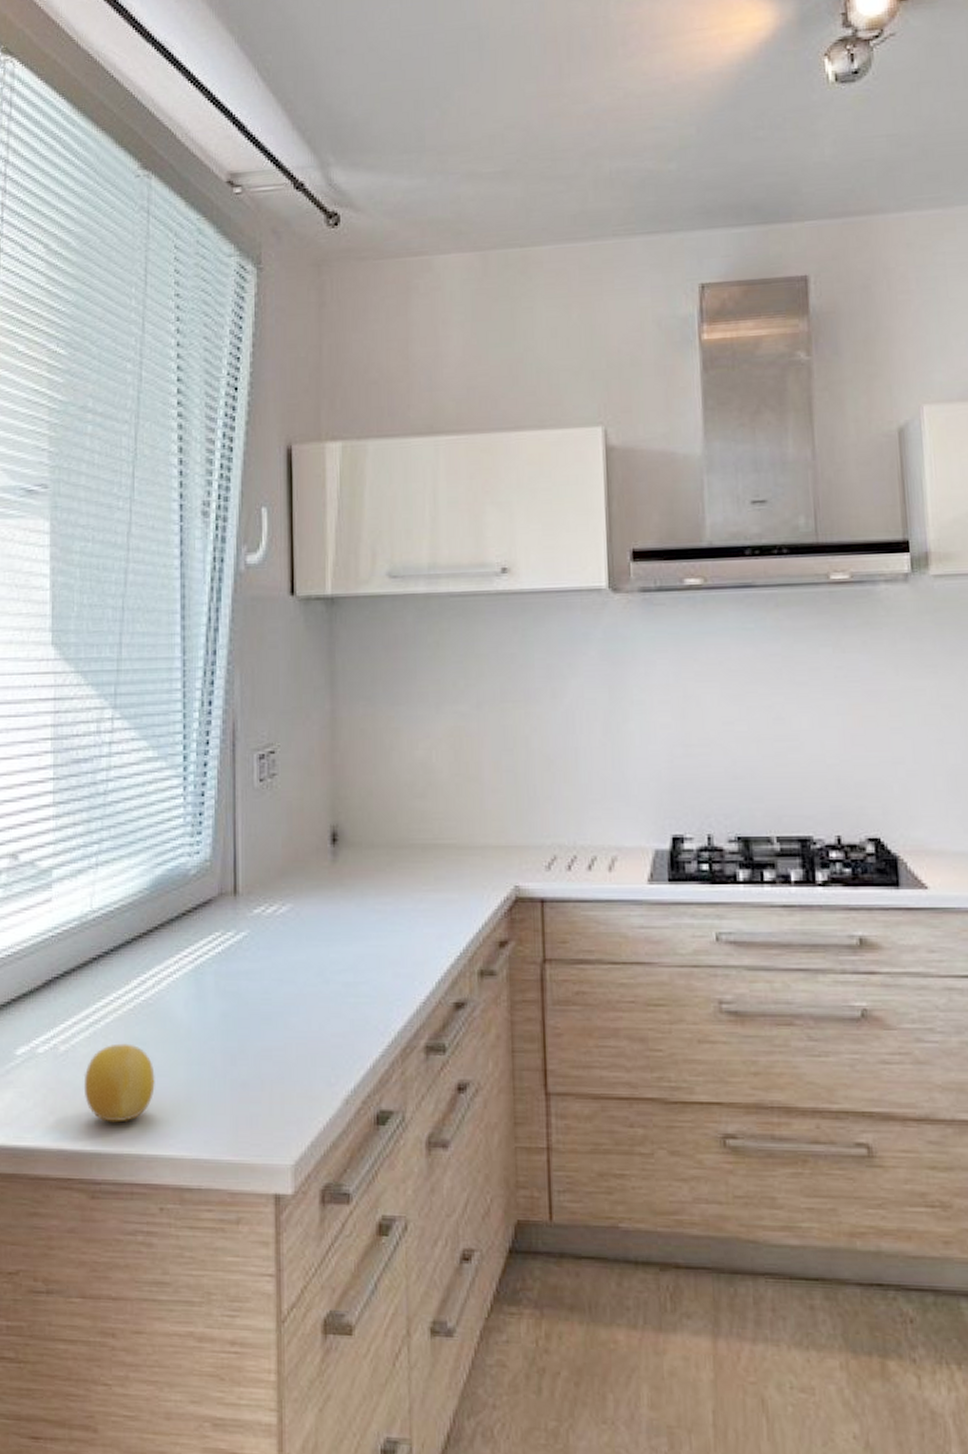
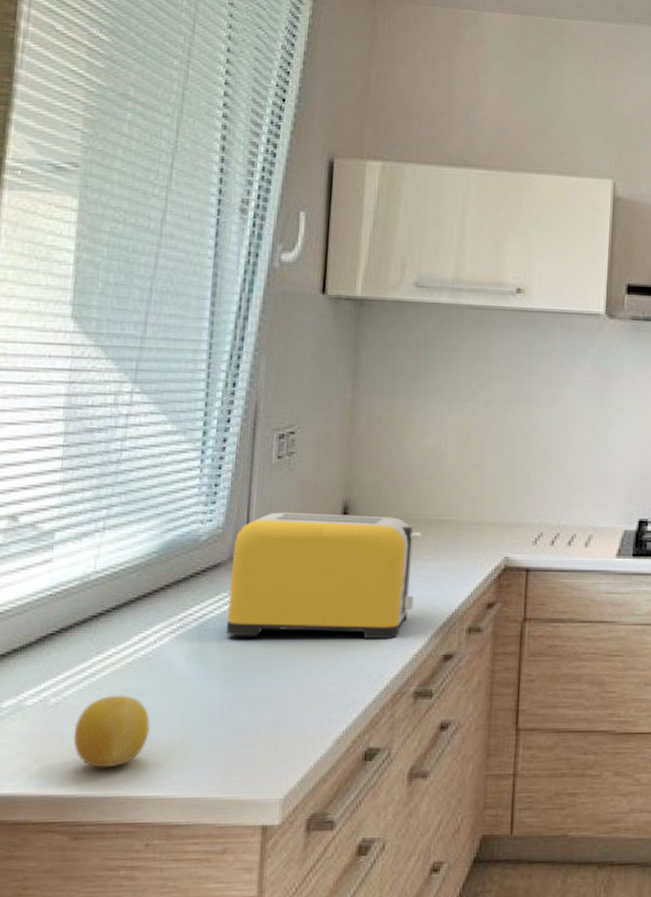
toaster: none [221,841,419,985] -> present [225,512,422,640]

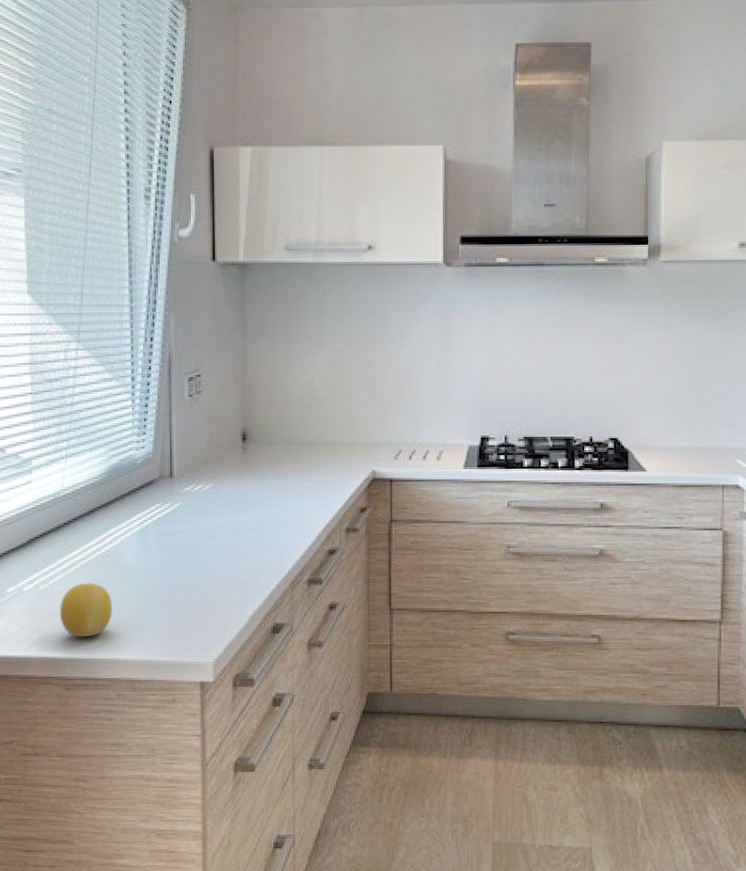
toaster: present [225,512,422,640] -> none [161,439,305,539]

